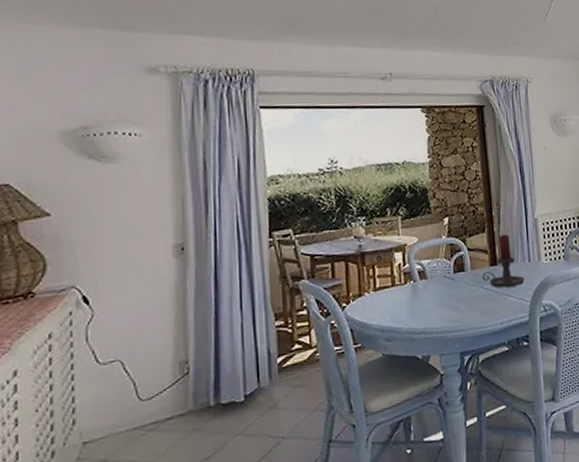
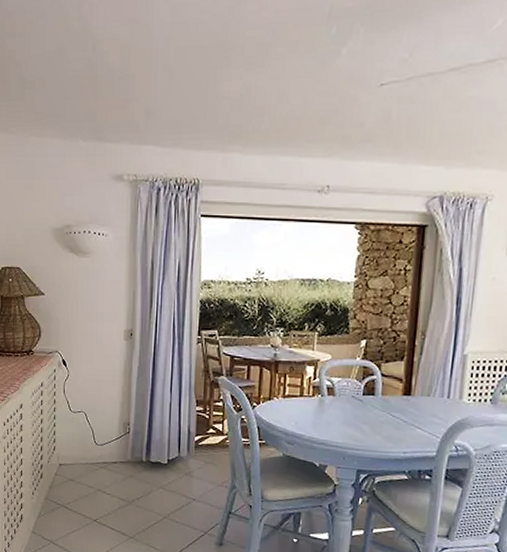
candle holder: present [482,234,525,288] -> none [392,366,440,420]

